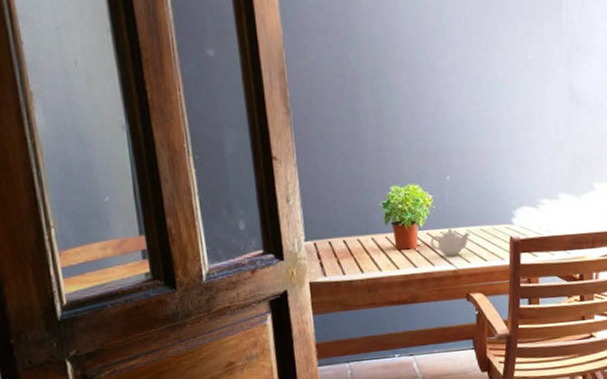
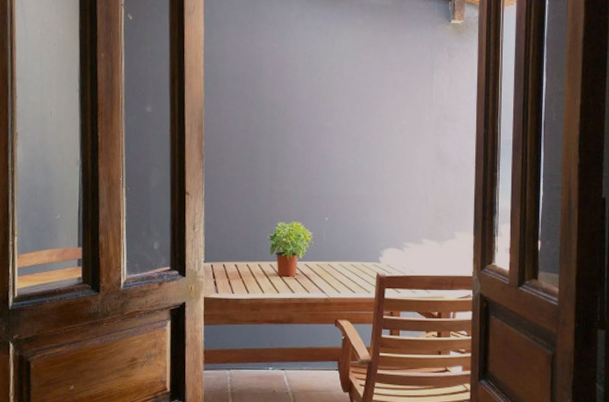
teapot: present [430,228,471,257] -> none [307,262,342,287]

